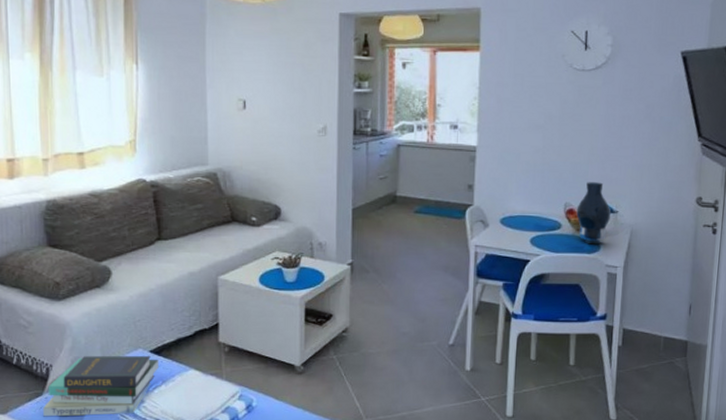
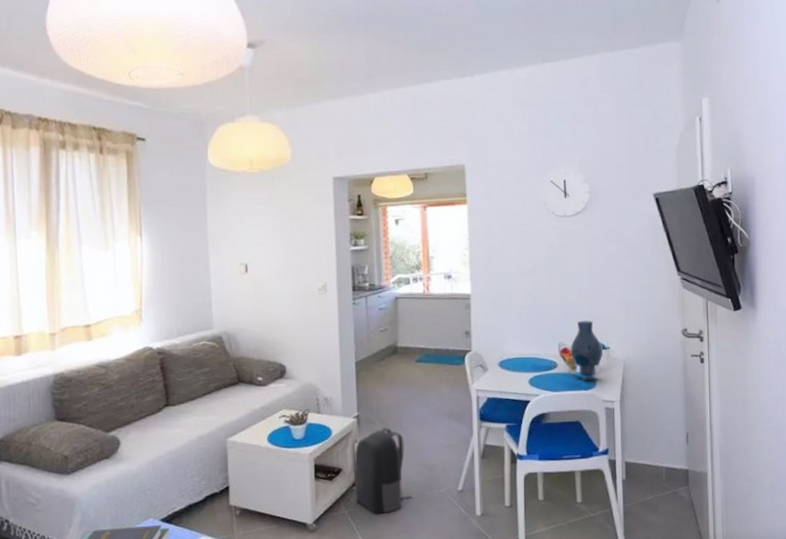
backpack: none [345,276,402,361] -> present [354,427,412,514]

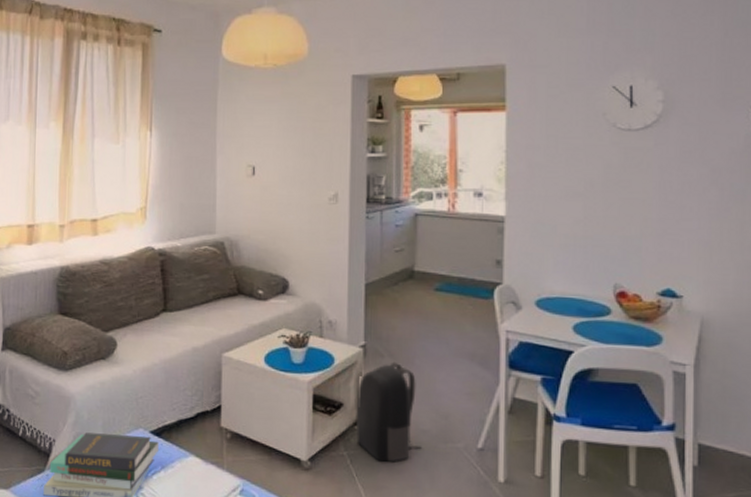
vase: present [570,321,604,381] -> none [629,260,674,336]

